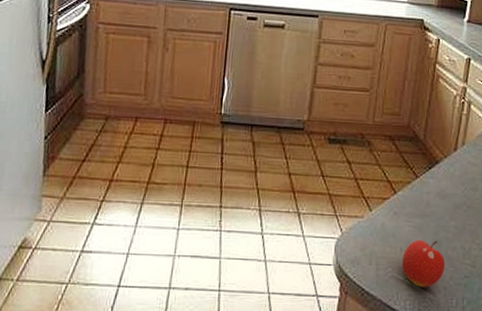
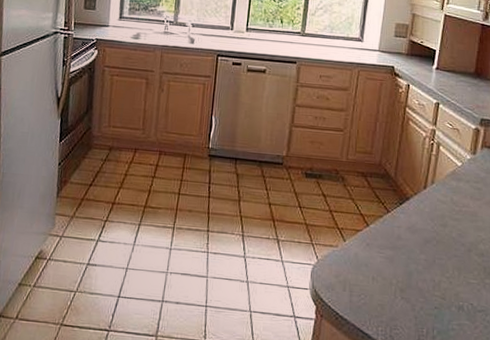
fruit: present [401,239,446,288] -> none [374,270,416,316]

